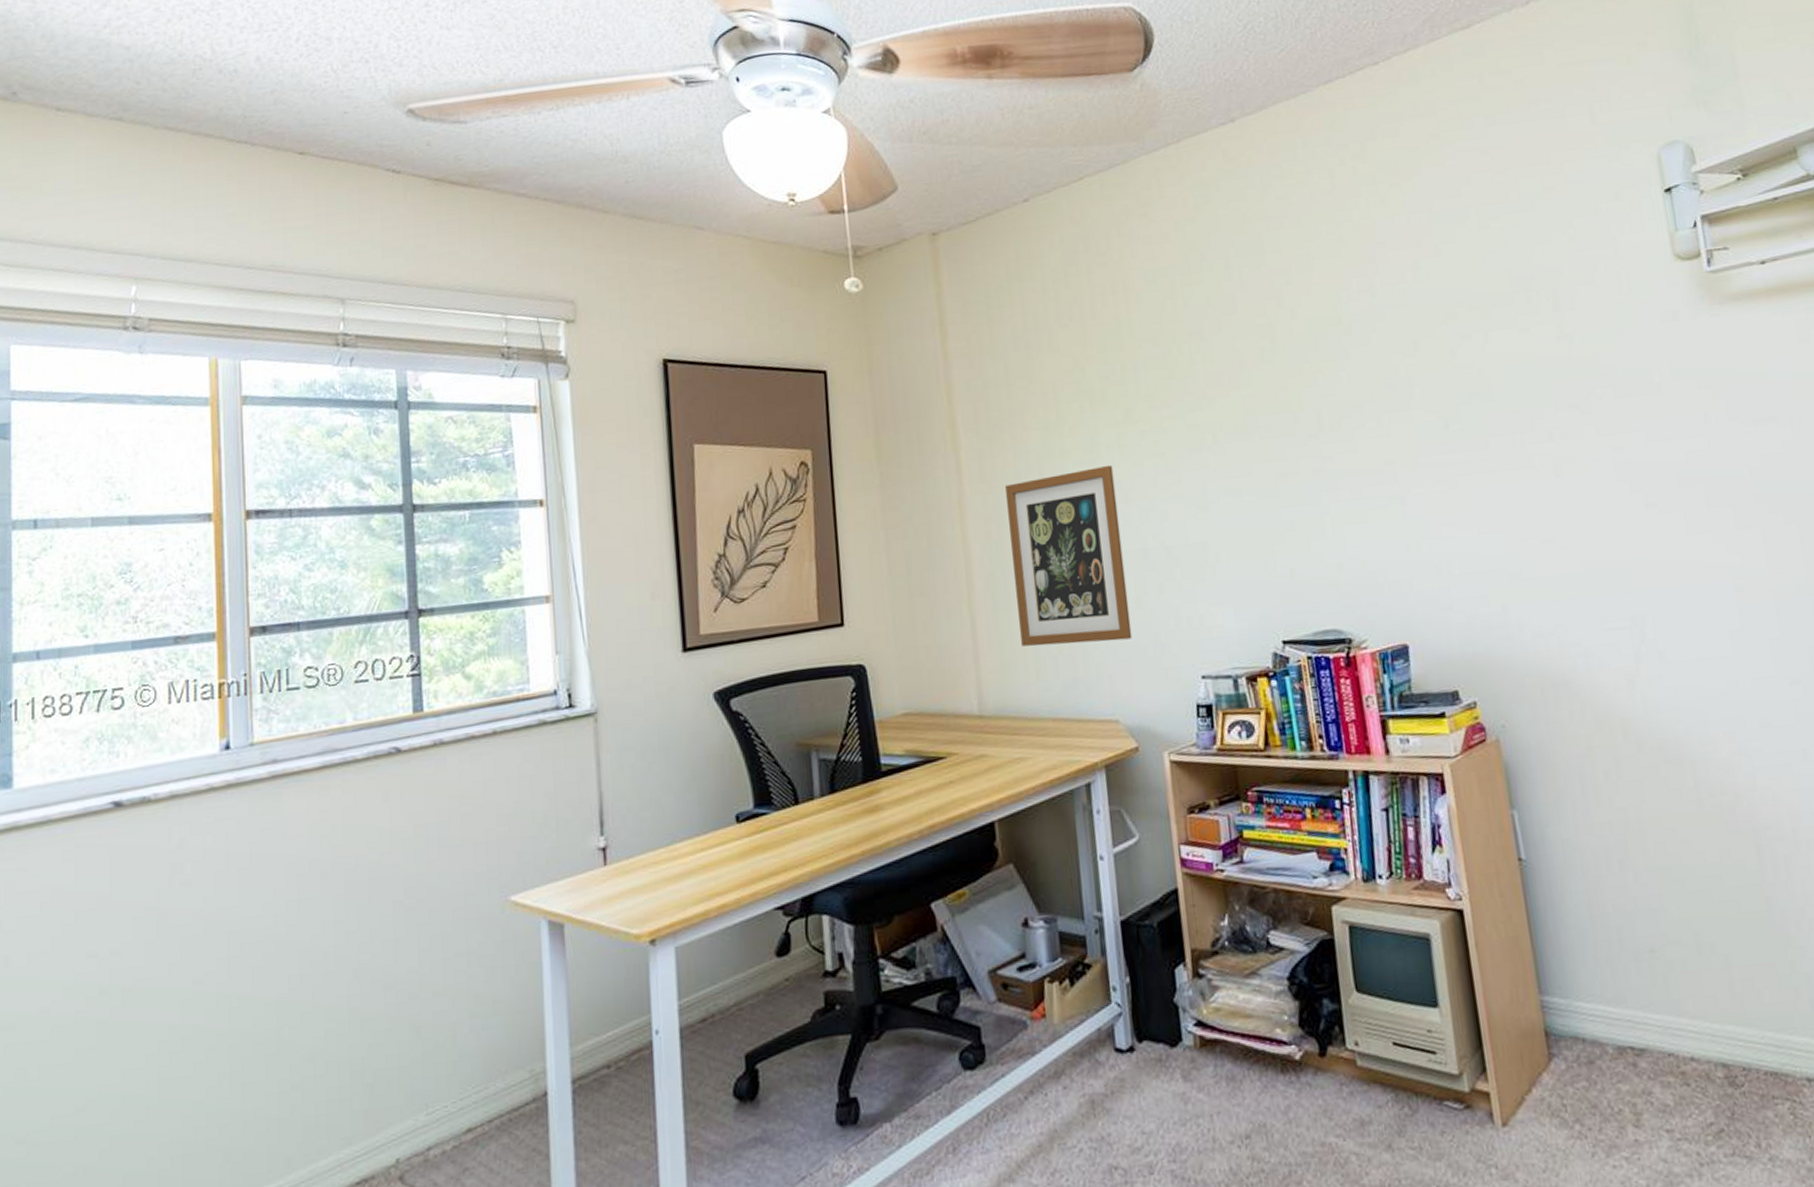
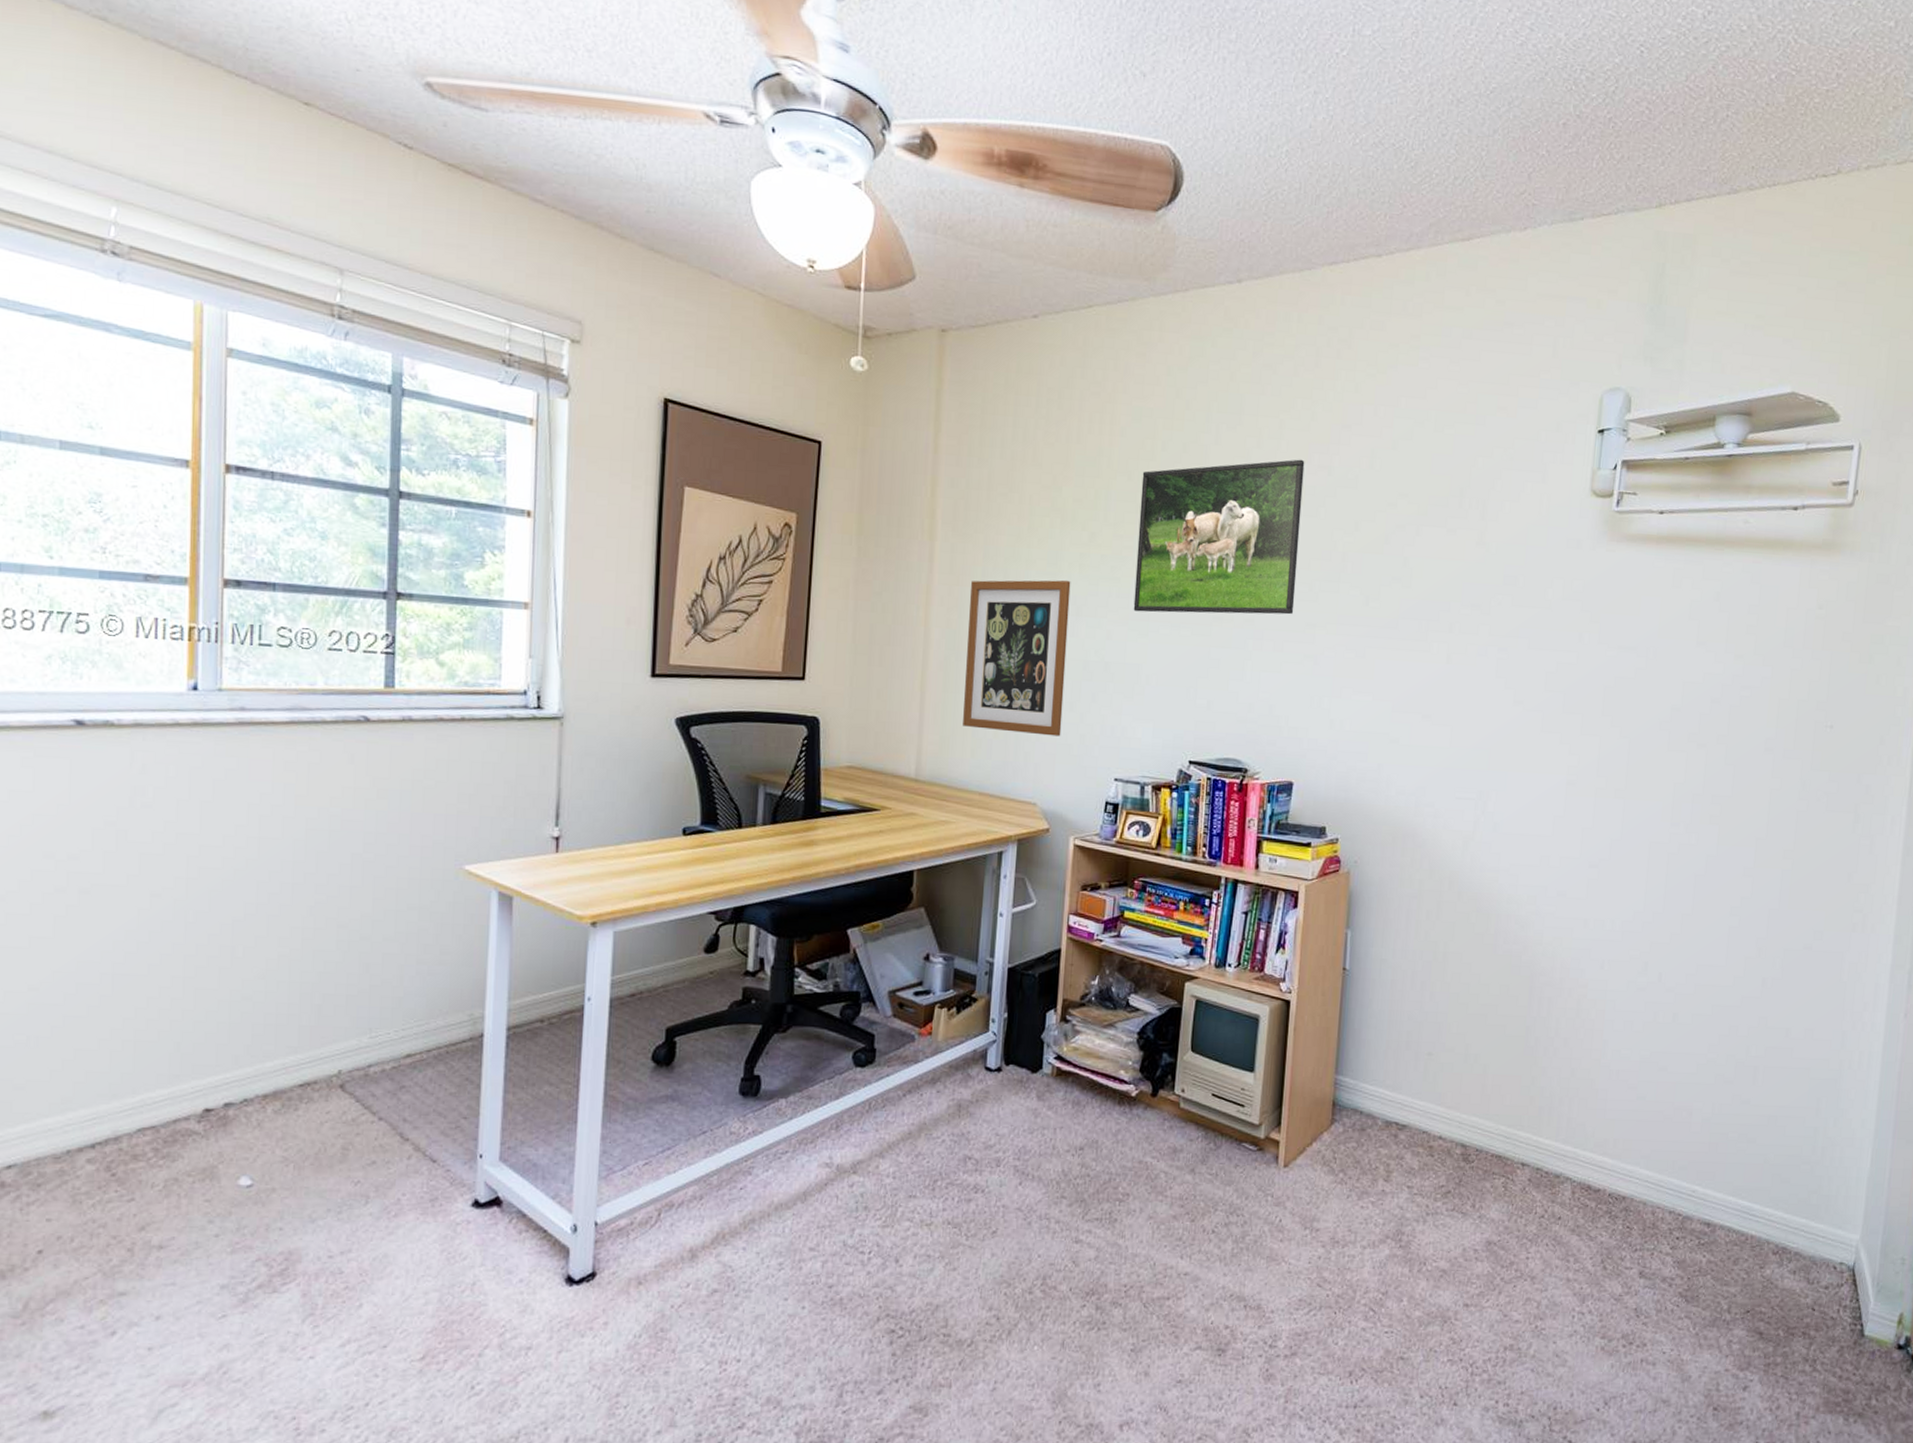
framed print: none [1168,287,1366,485] -> present [1133,459,1305,615]

